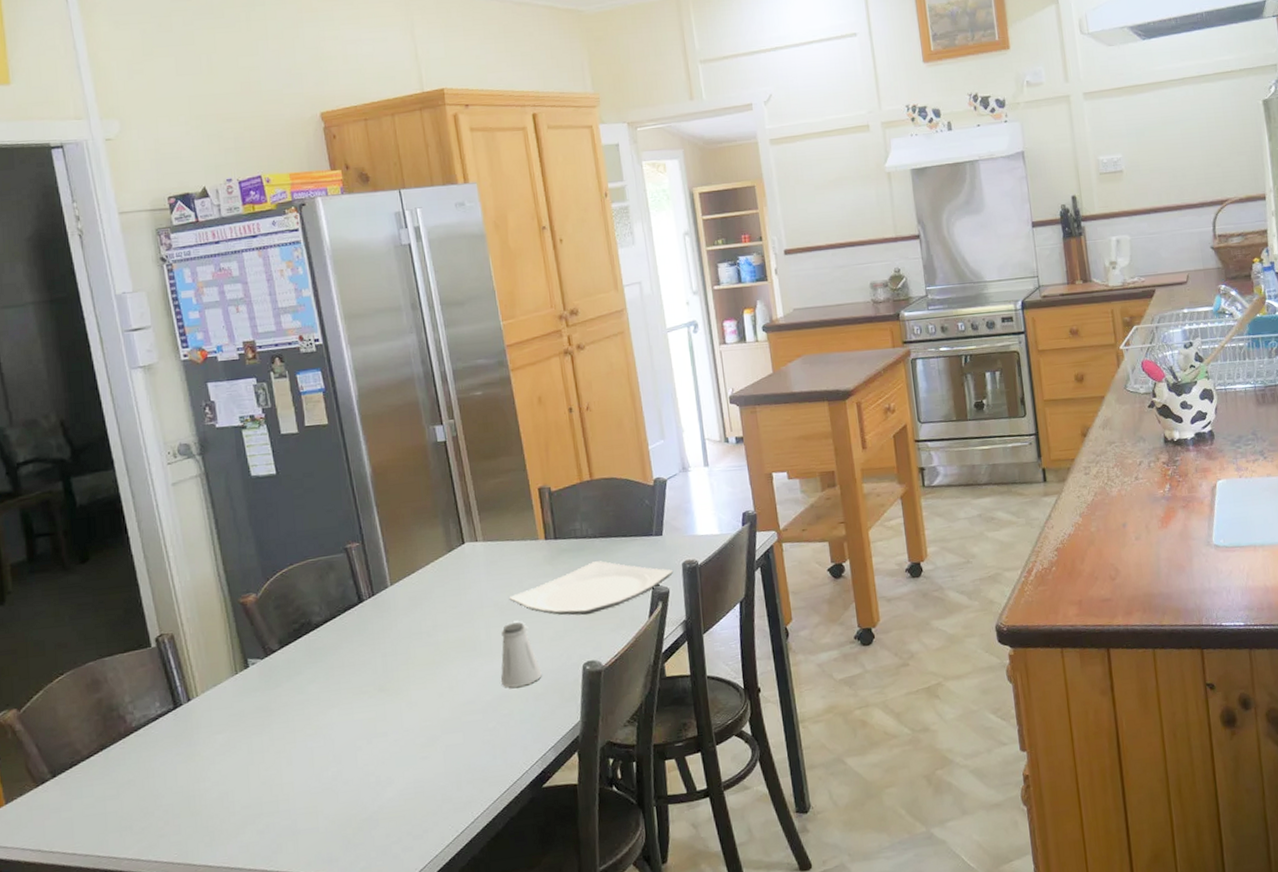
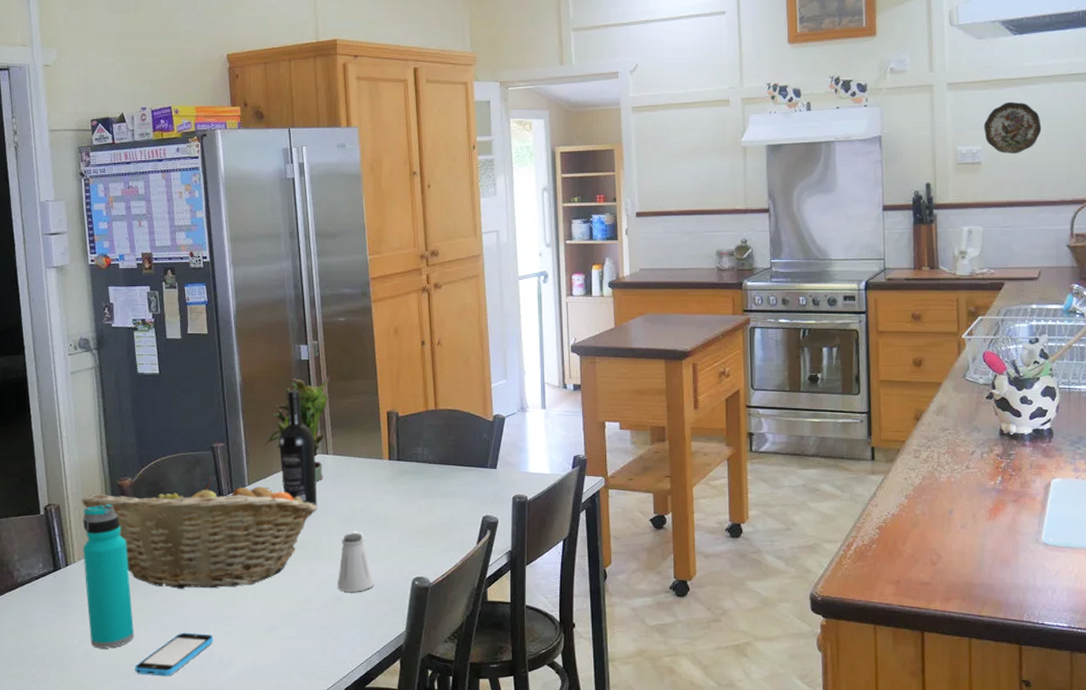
fruit basket: none [198,581,471,710] -> present [81,477,317,590]
water bottle: none [202,625,276,788] -> present [83,504,135,649]
smartphone: none [279,754,368,810] -> present [134,632,214,677]
potted plant: none [404,456,475,573] -> present [263,376,330,482]
wine bottle: none [420,475,471,600] -> present [278,390,317,507]
plate: present [509,561,674,616] -> none [351,485,504,534]
decorative plate: none [1122,107,1178,160] -> present [984,102,1042,154]

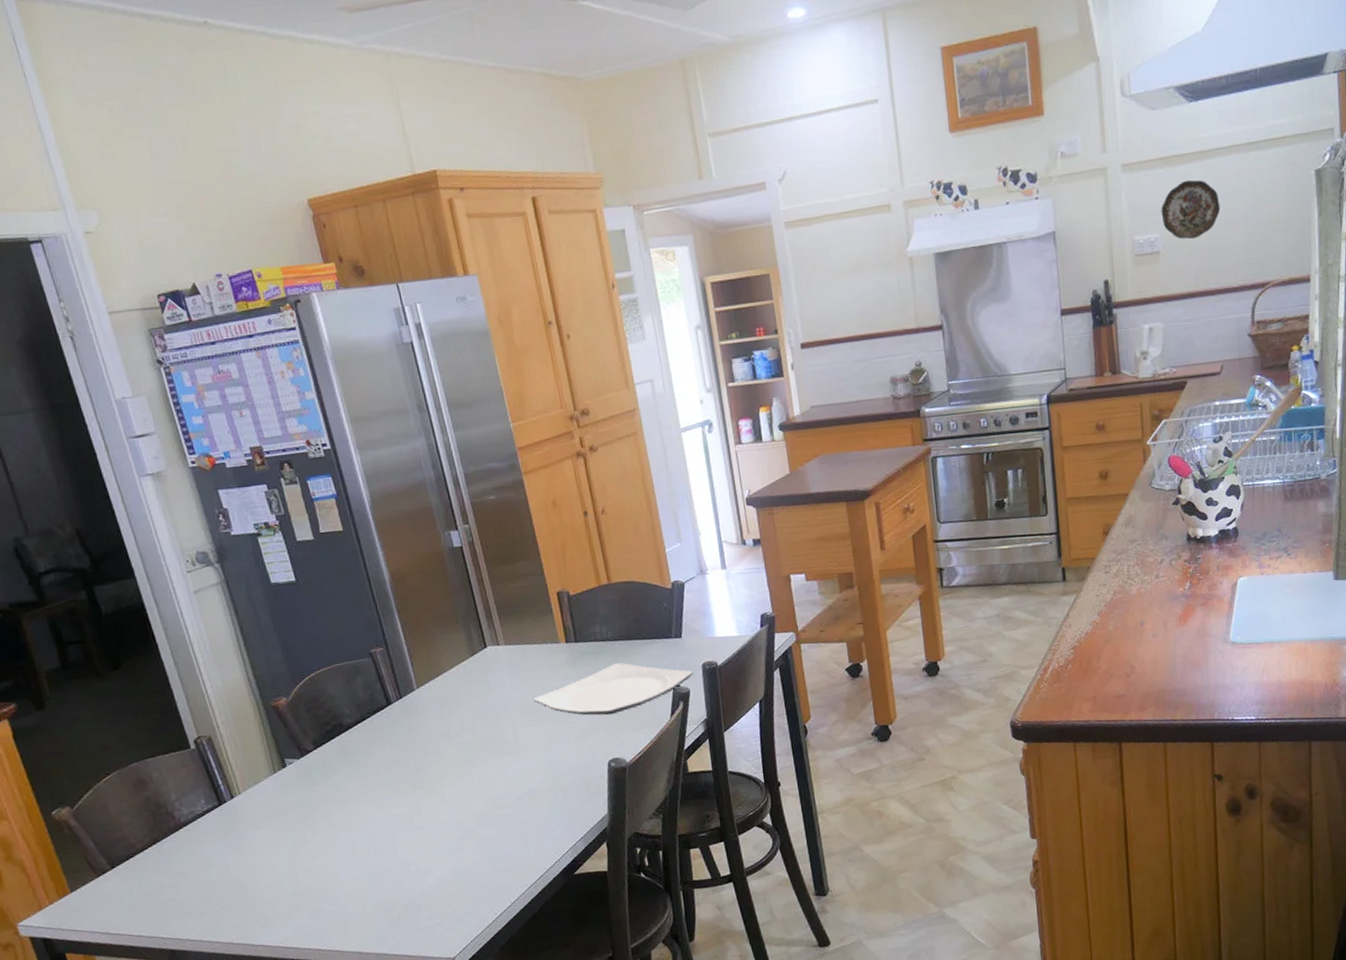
fruit basket: present [81,477,317,590] -> none [234,685,497,806]
water bottle: present [83,504,135,649] -> none [238,727,321,877]
smartphone: present [134,632,214,677] -> none [326,846,408,896]
potted plant: present [263,376,330,482] -> none [426,561,498,676]
wine bottle: present [278,390,317,507] -> none [442,580,496,701]
saltshaker: present [338,533,374,592] -> none [527,722,569,784]
plate: none [351,485,504,534] -> present [533,663,694,716]

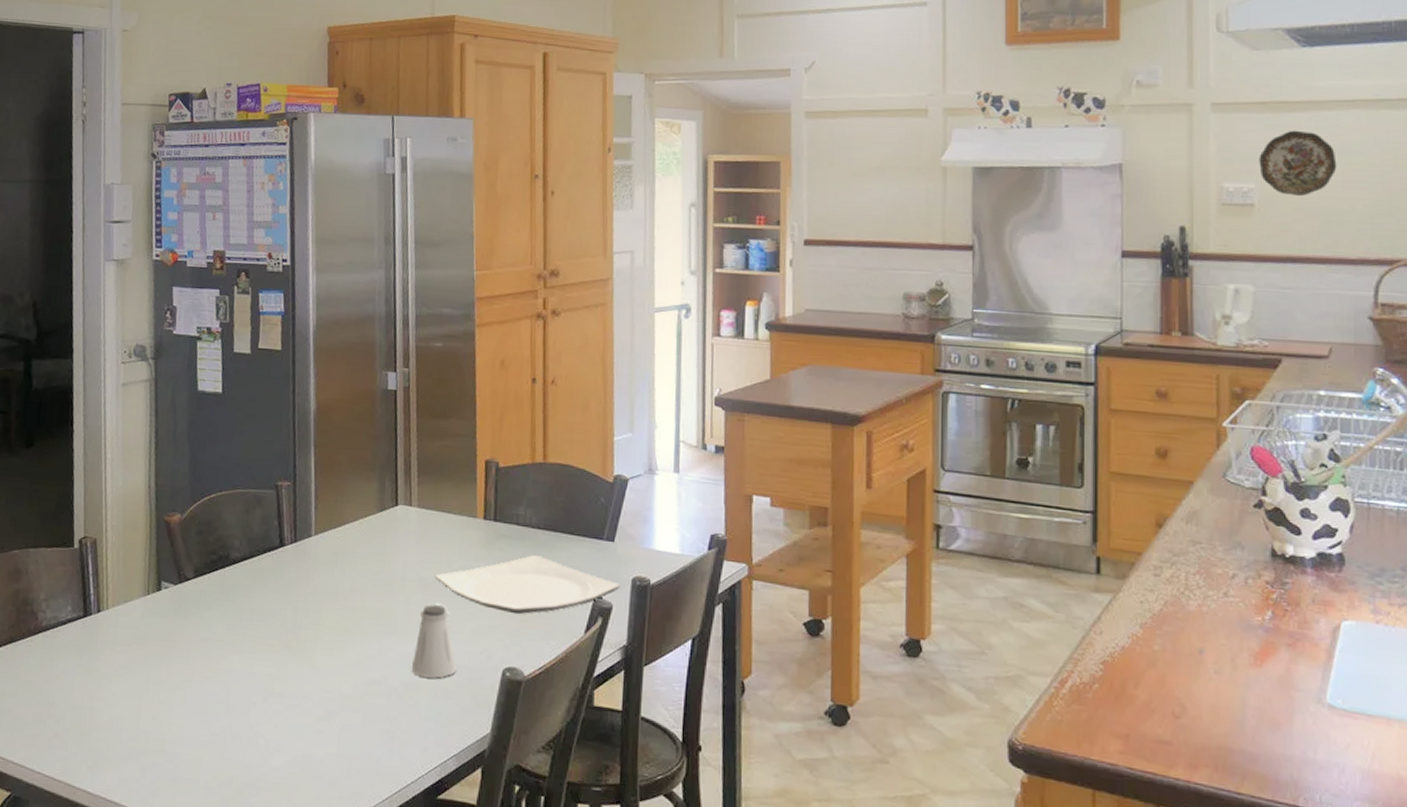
saltshaker: none [527,722,569,784] -> present [412,604,457,678]

